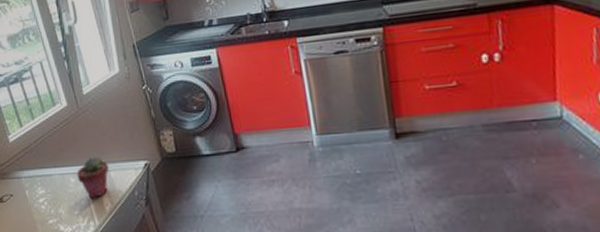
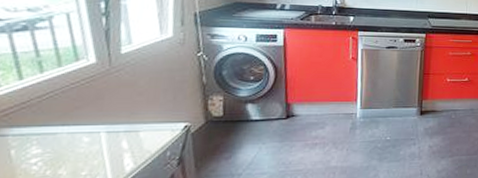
potted succulent: present [76,156,108,198] -> none [93,116,139,158]

